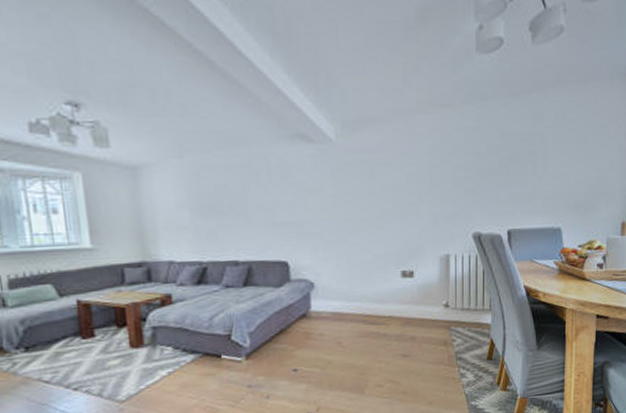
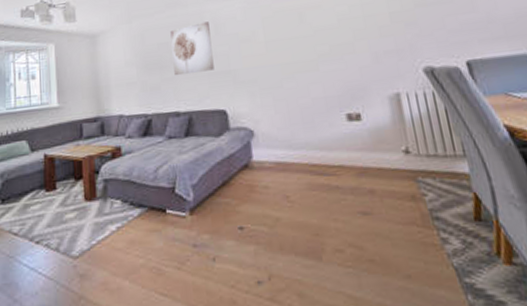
wall art: none [230,166,278,223] -> present [170,21,214,76]

